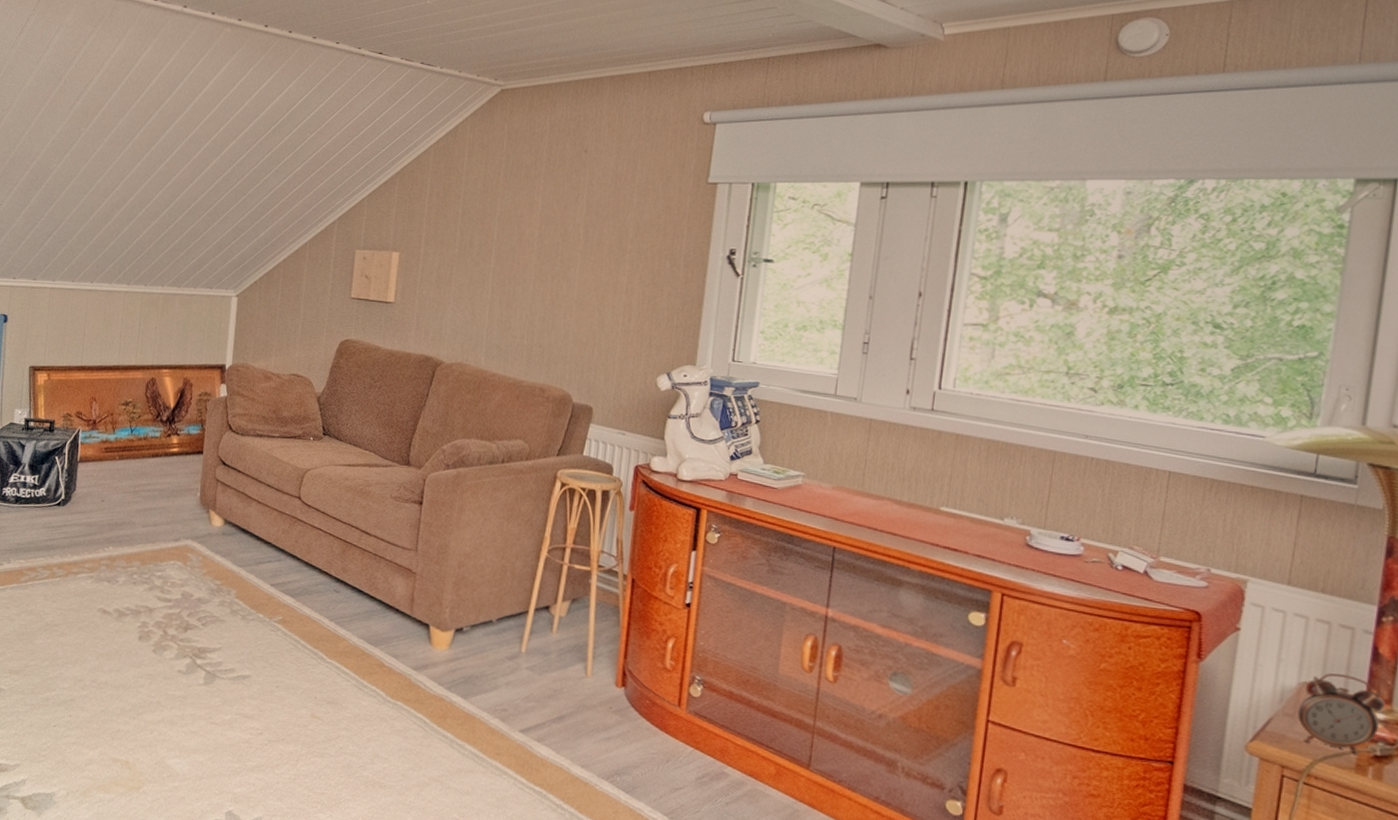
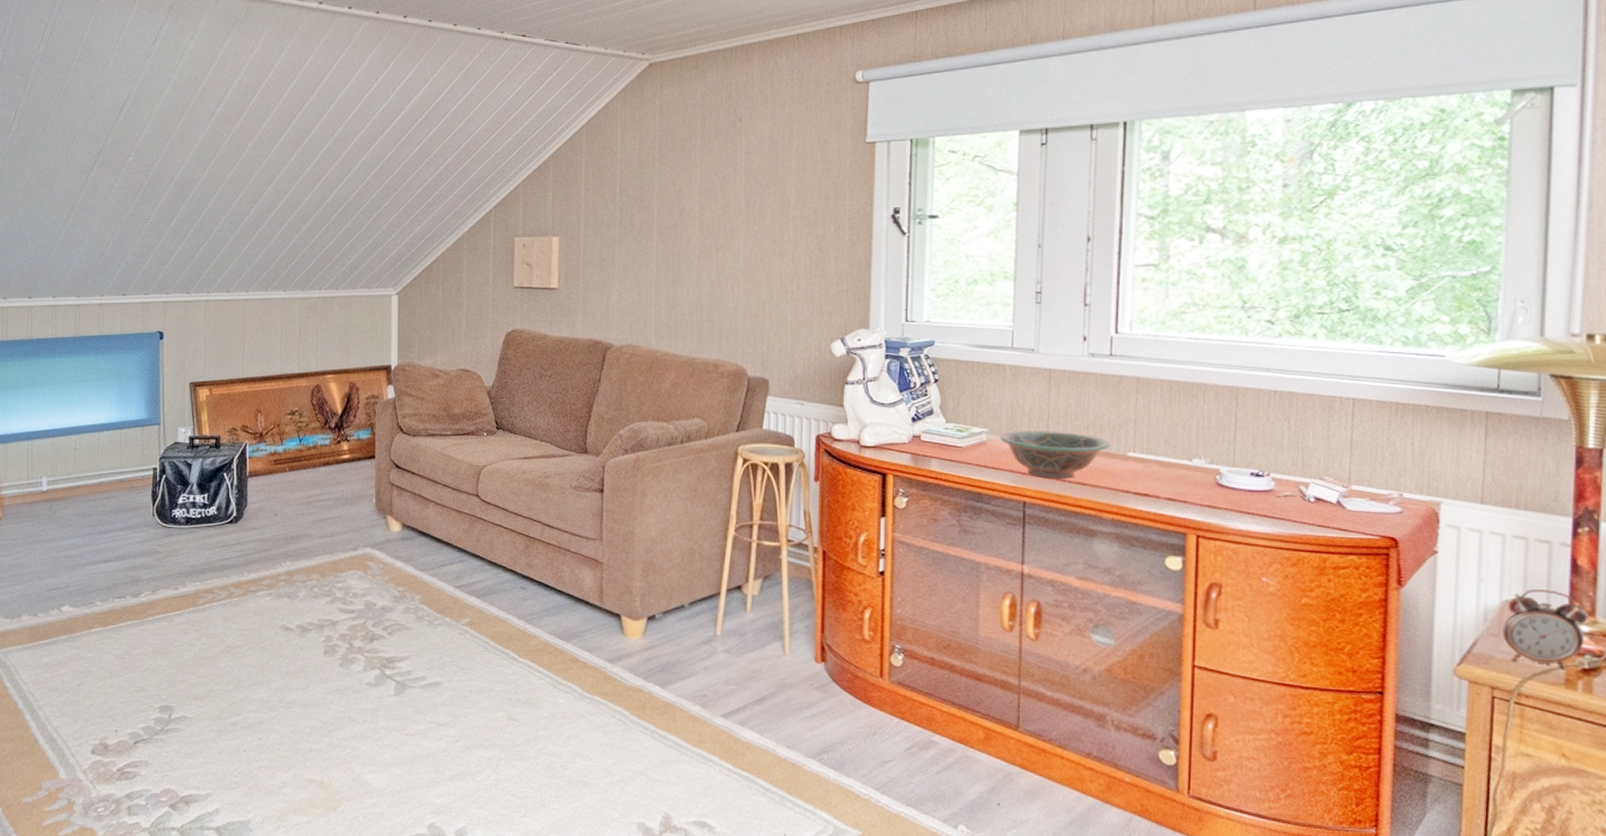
decorative bowl: none [815,477,925,528] -> present [1000,431,1111,479]

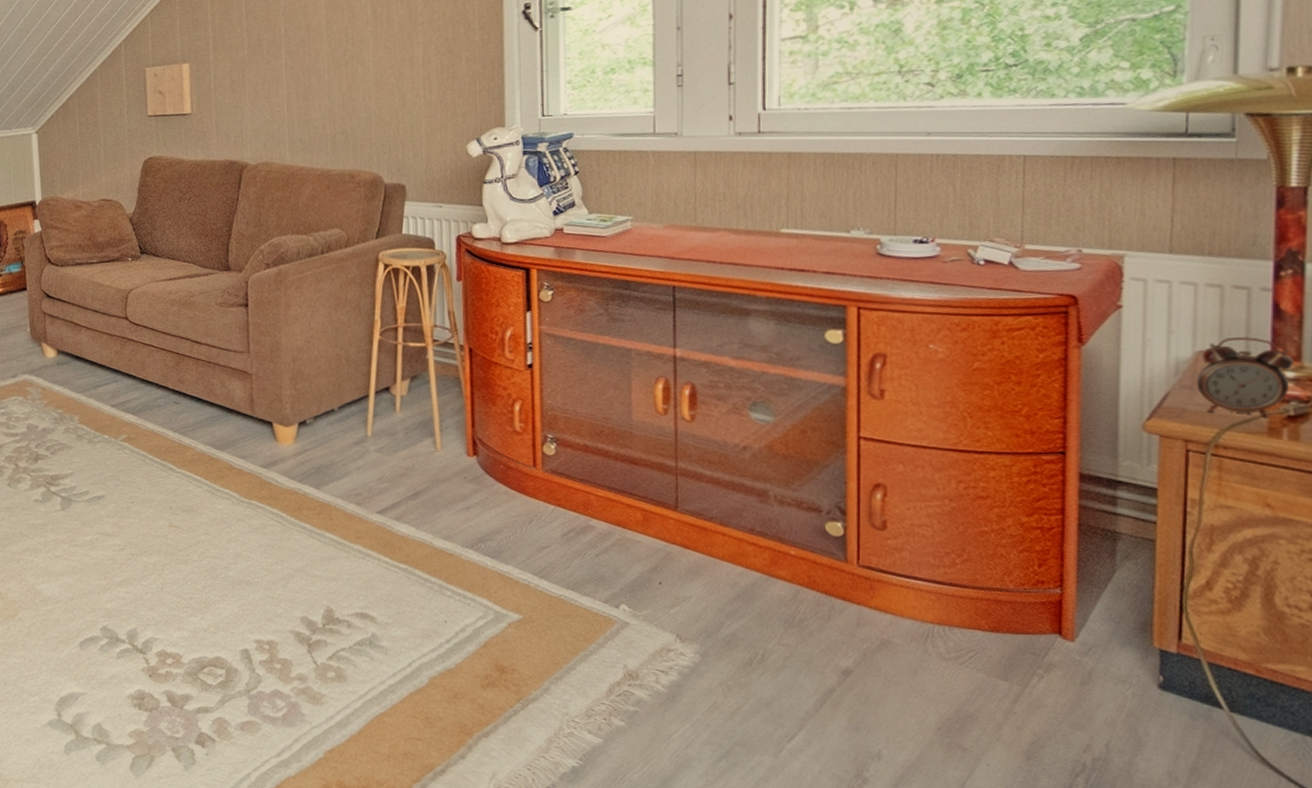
decorative bowl: present [1000,431,1111,479] -> none [645,213,762,262]

